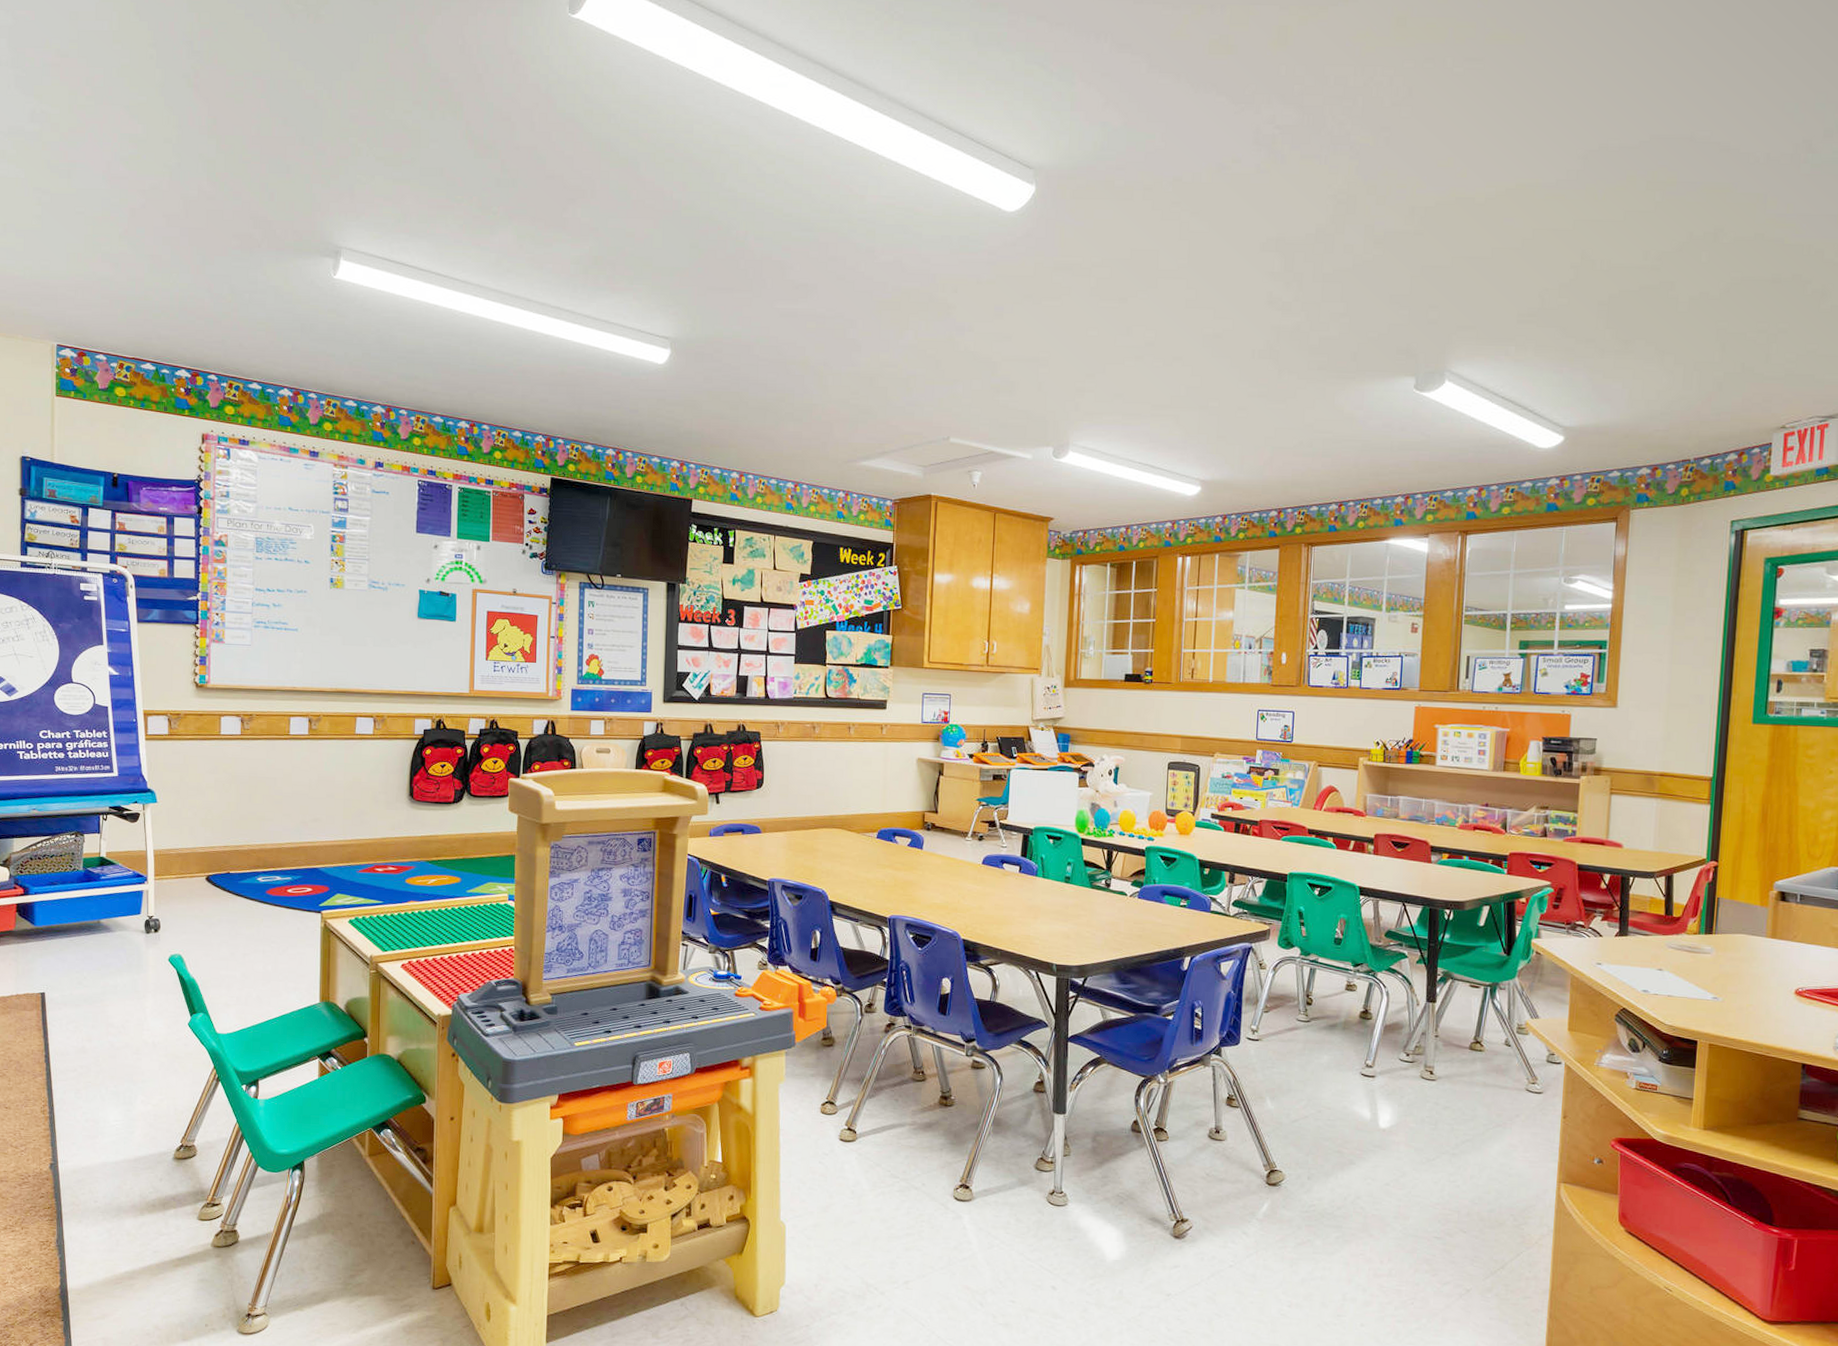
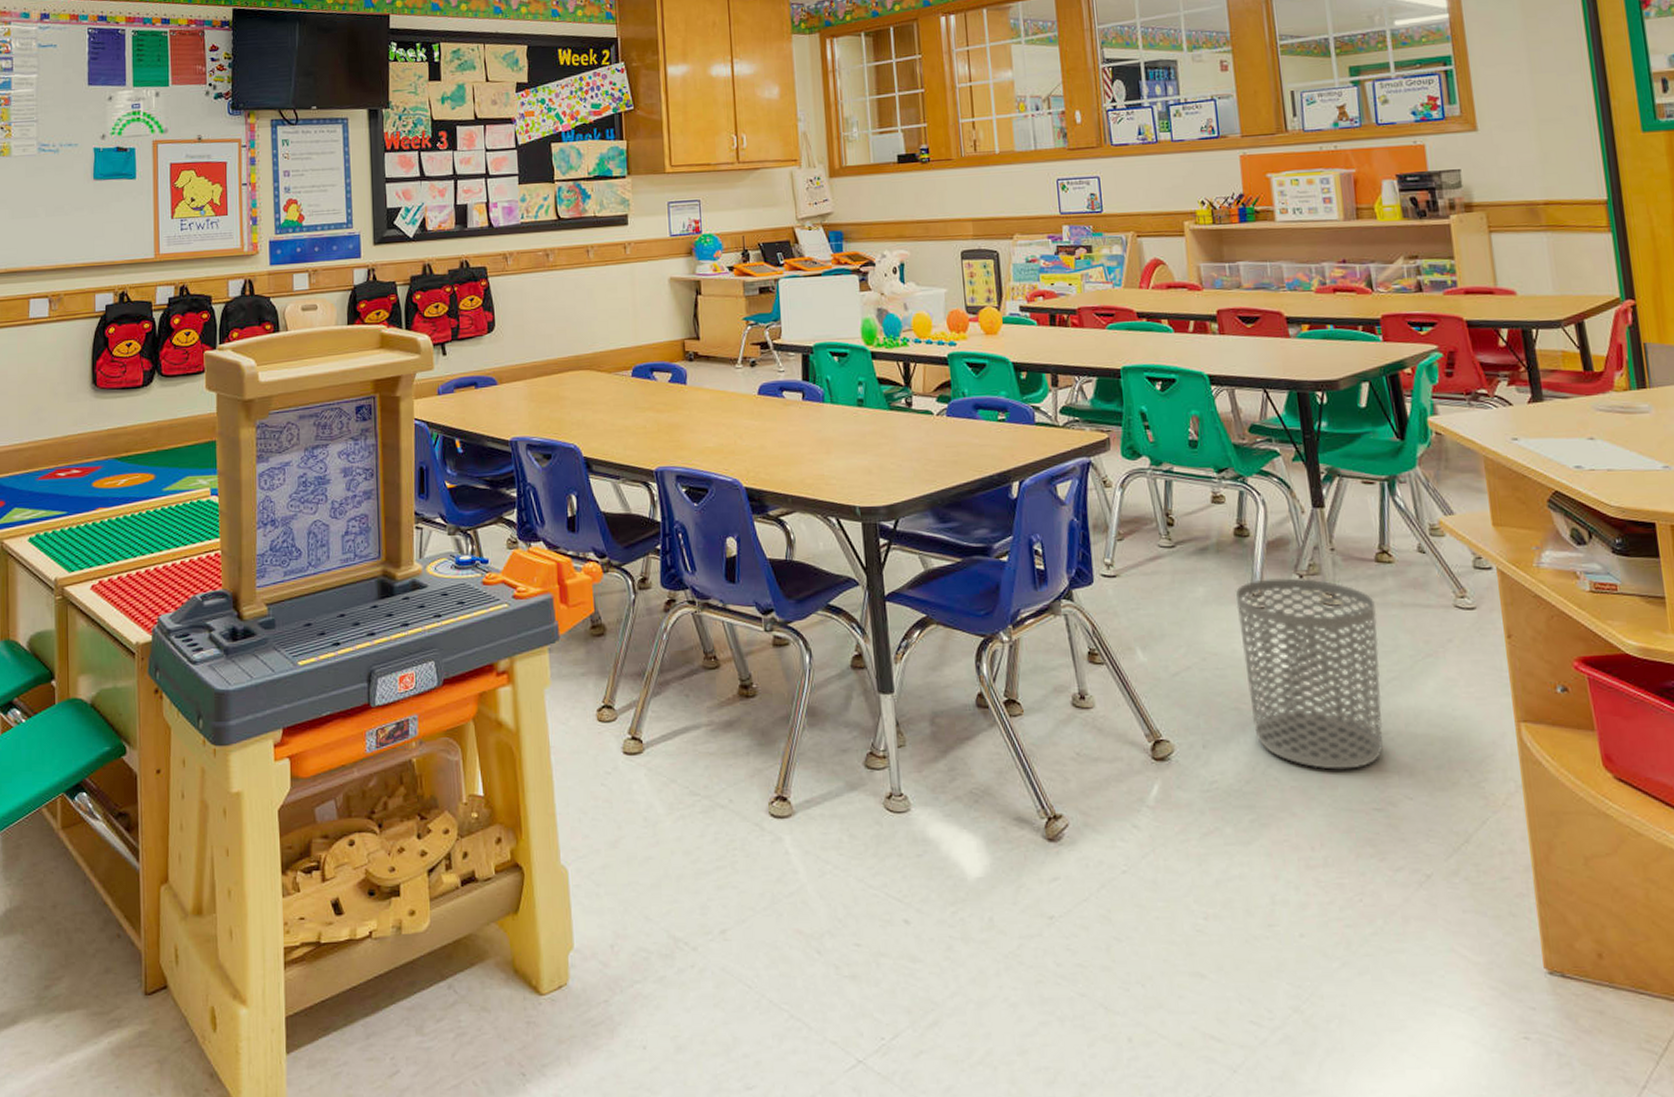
waste bin: none [1350,1054,1464,1206] -> present [1236,577,1384,770]

